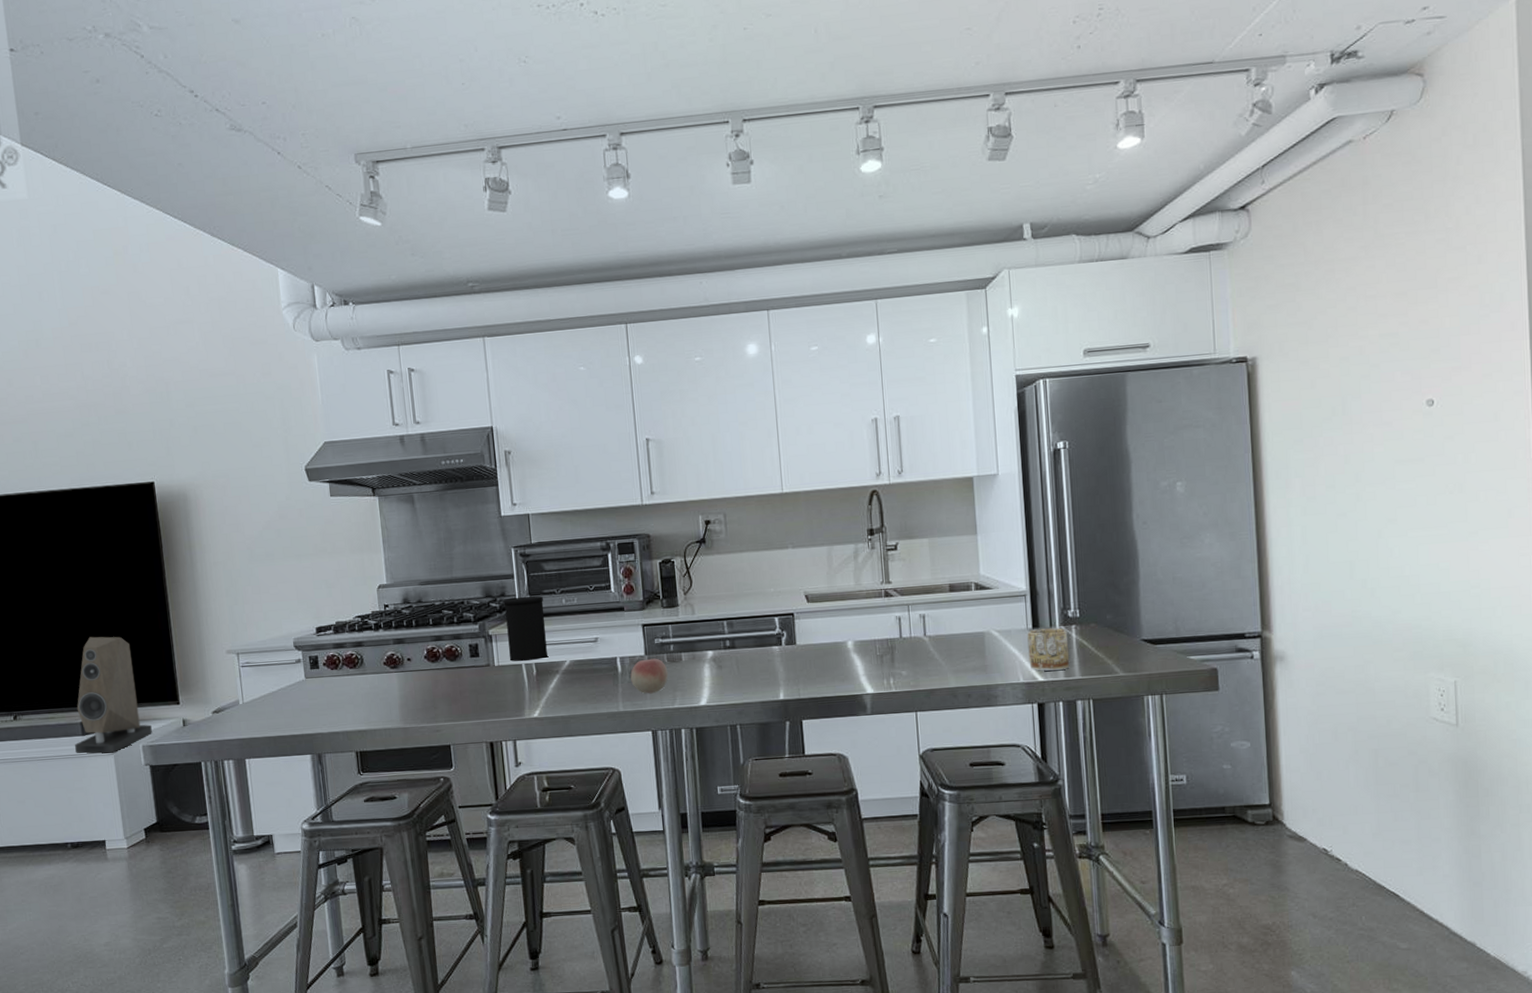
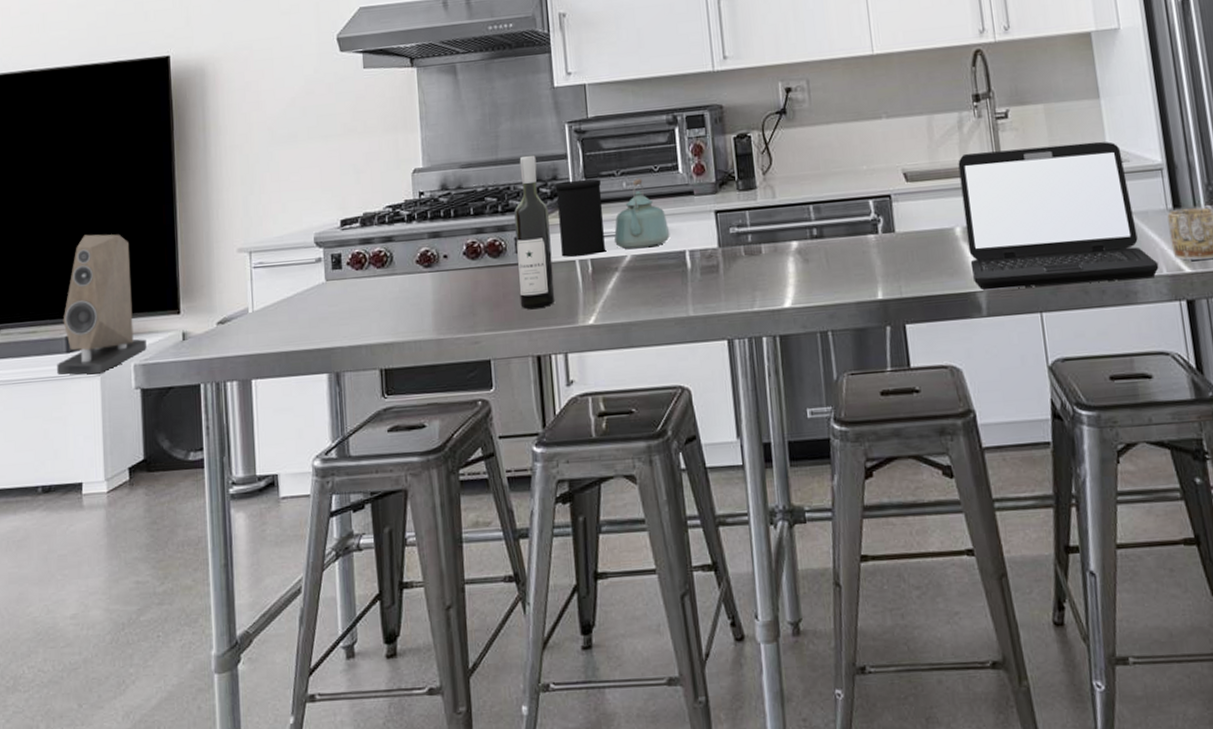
bottle: none [468,574,505,704] -> present [514,155,556,309]
kettle: none [555,595,604,656] -> present [614,178,670,250]
fruit: present [630,658,669,694] -> none [701,251,746,295]
laptop: none [852,571,1017,693] -> present [958,141,1159,290]

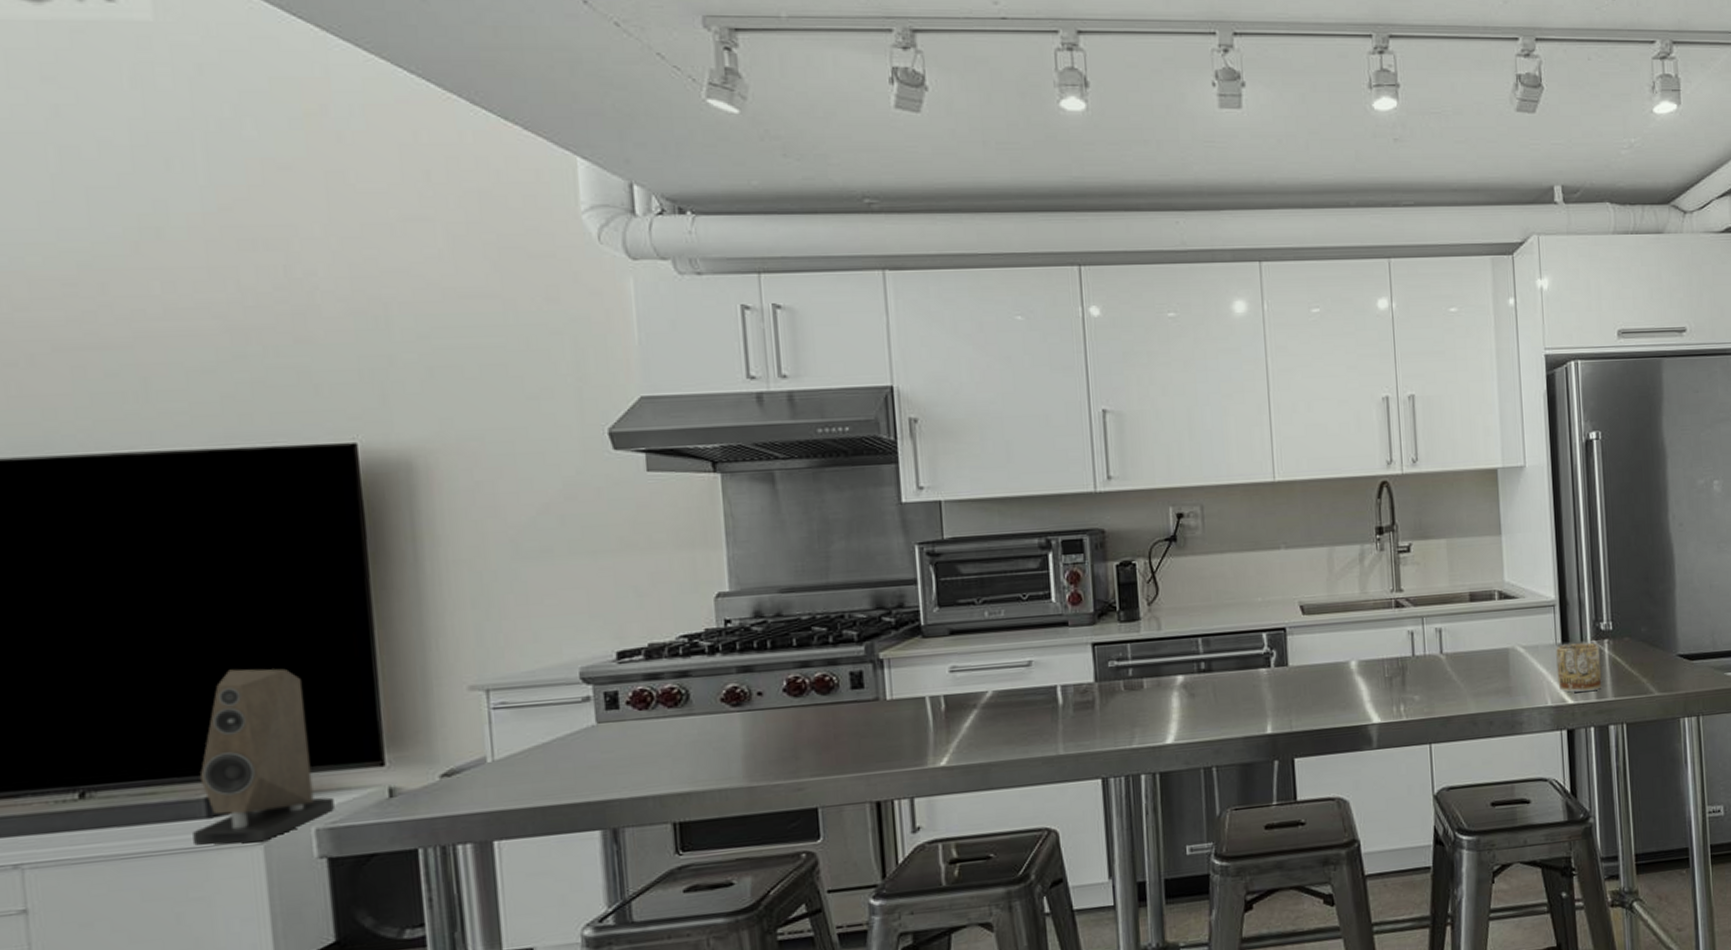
bottle: present [514,155,556,309] -> none [849,579,900,751]
canister: present [555,178,605,258] -> none [901,607,962,694]
kettle: present [614,178,670,250] -> none [972,606,1039,685]
laptop: present [958,141,1159,290] -> none [1357,577,1544,723]

